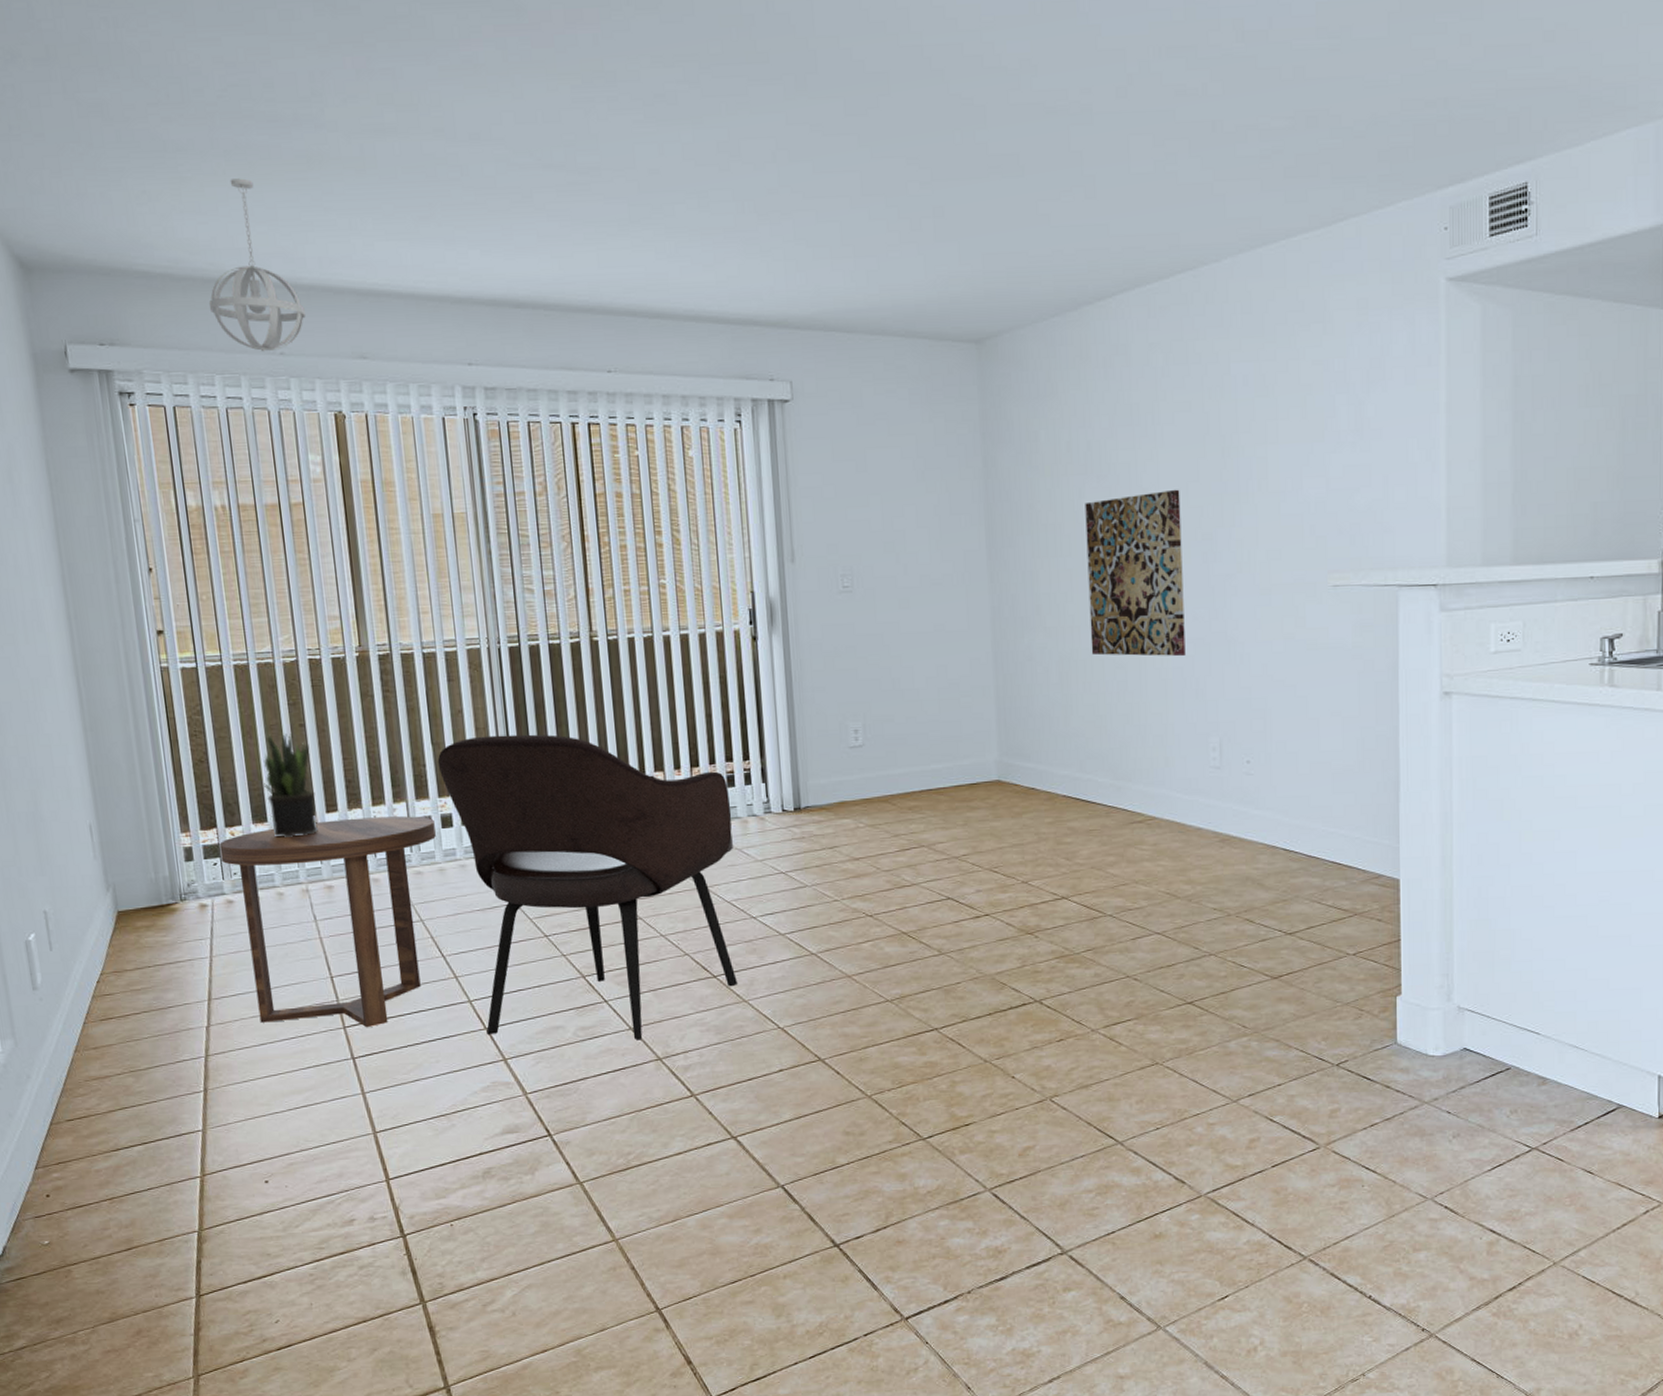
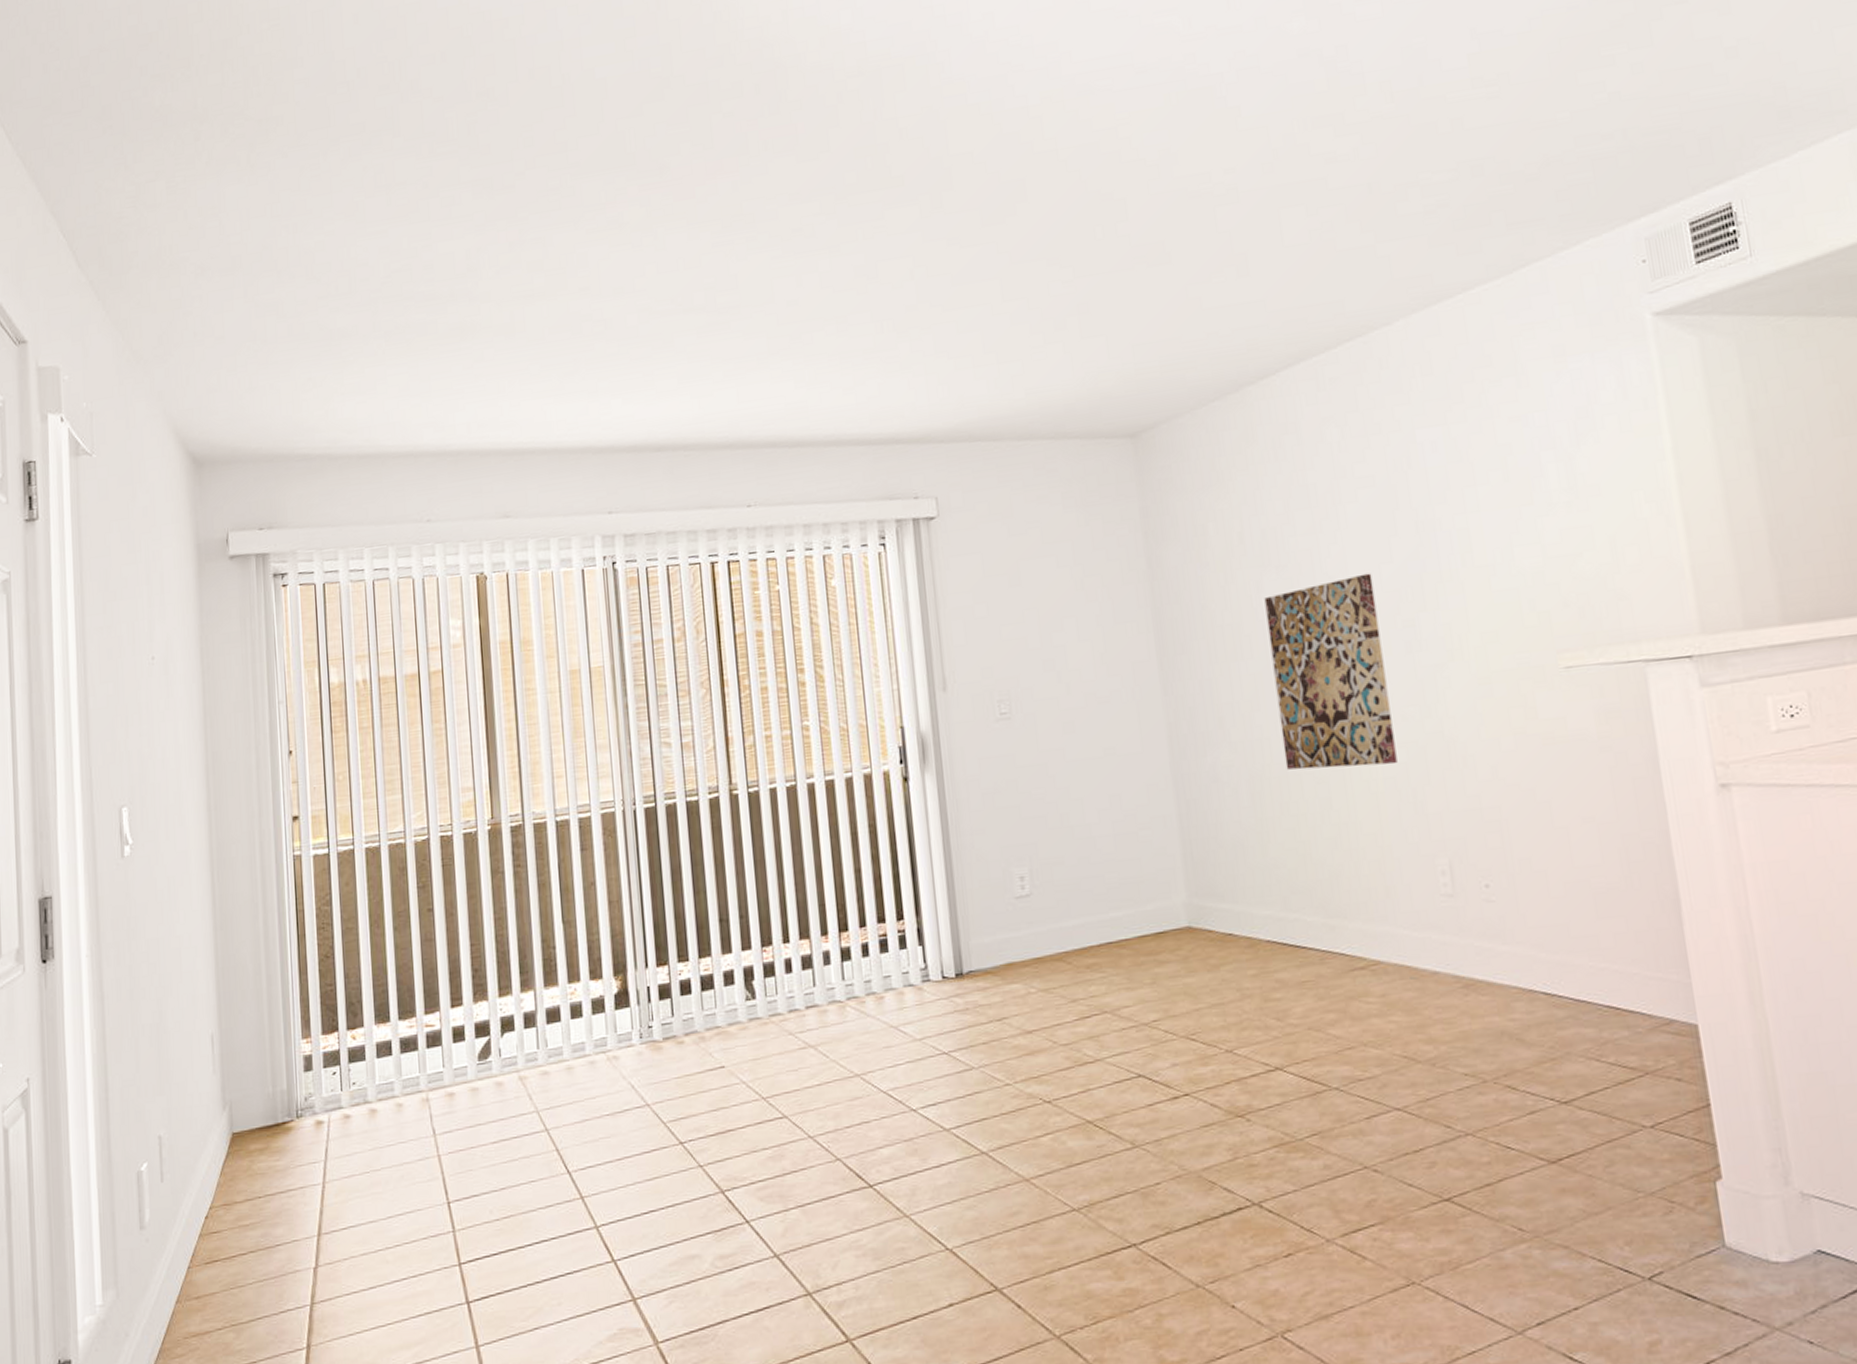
pendant light: present [208,178,306,352] -> none [362,356,453,521]
side table: present [219,816,436,1028] -> none [340,1006,564,1264]
potted plant: present [263,734,318,837] -> none [388,920,442,1039]
armchair: present [437,734,738,1040] -> none [568,904,898,1271]

